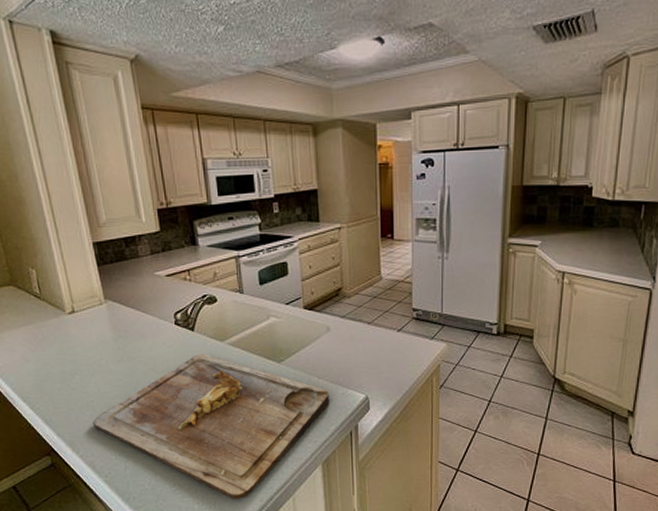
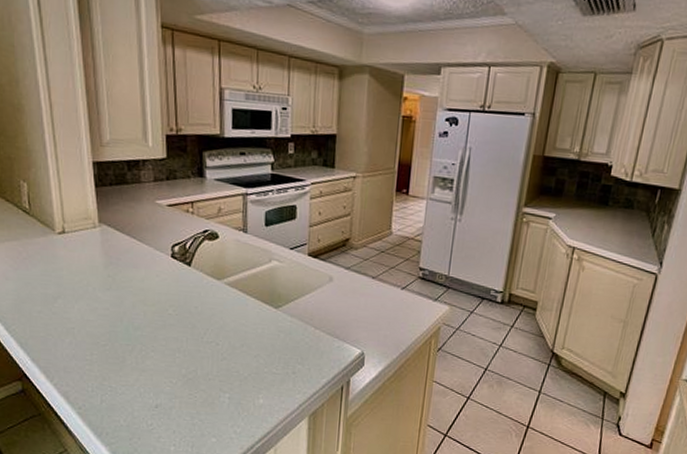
cutting board: present [93,353,330,499] -> none [72,290,324,445]

